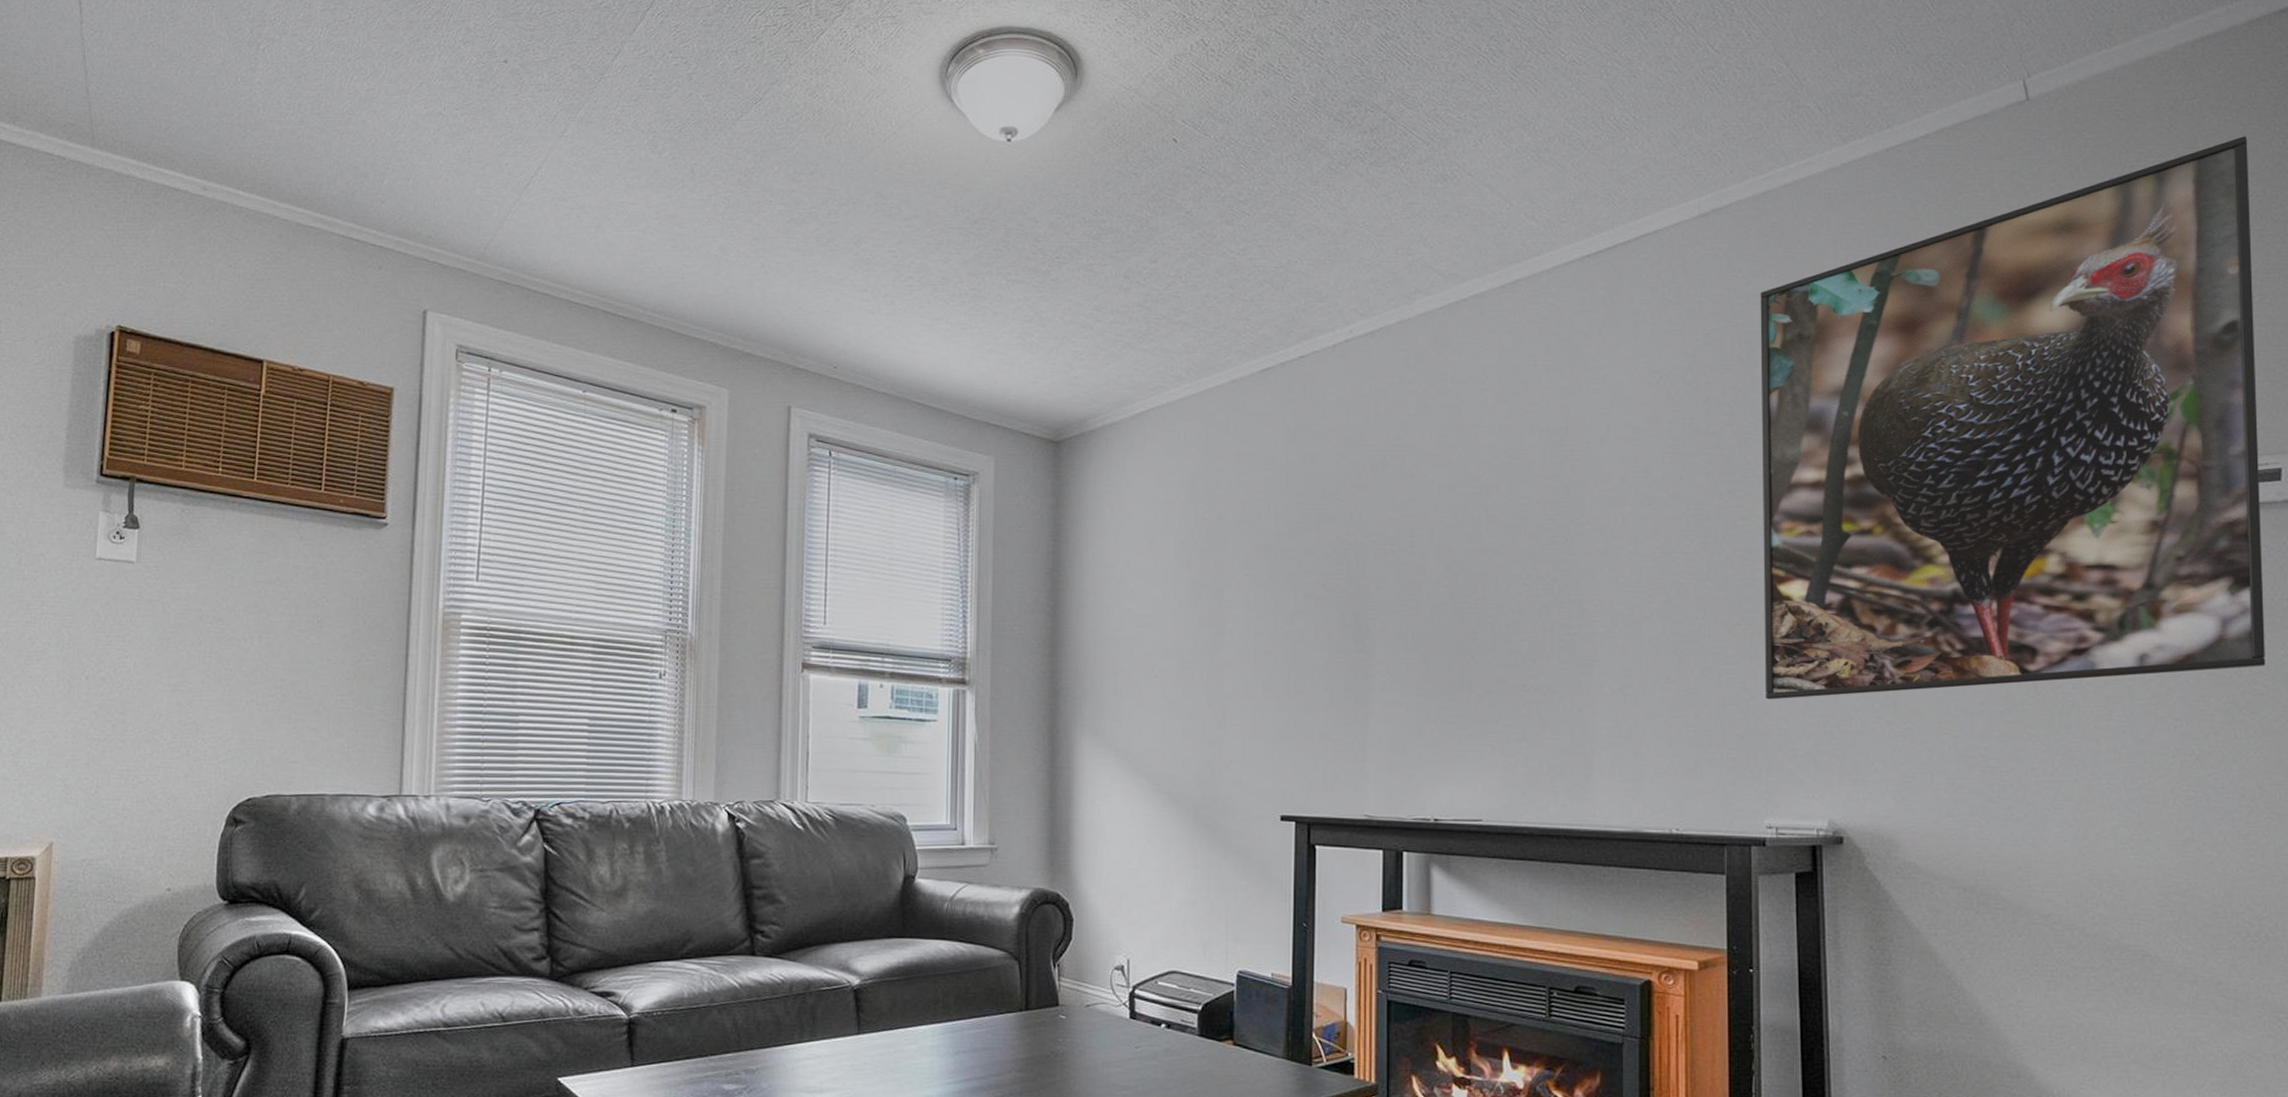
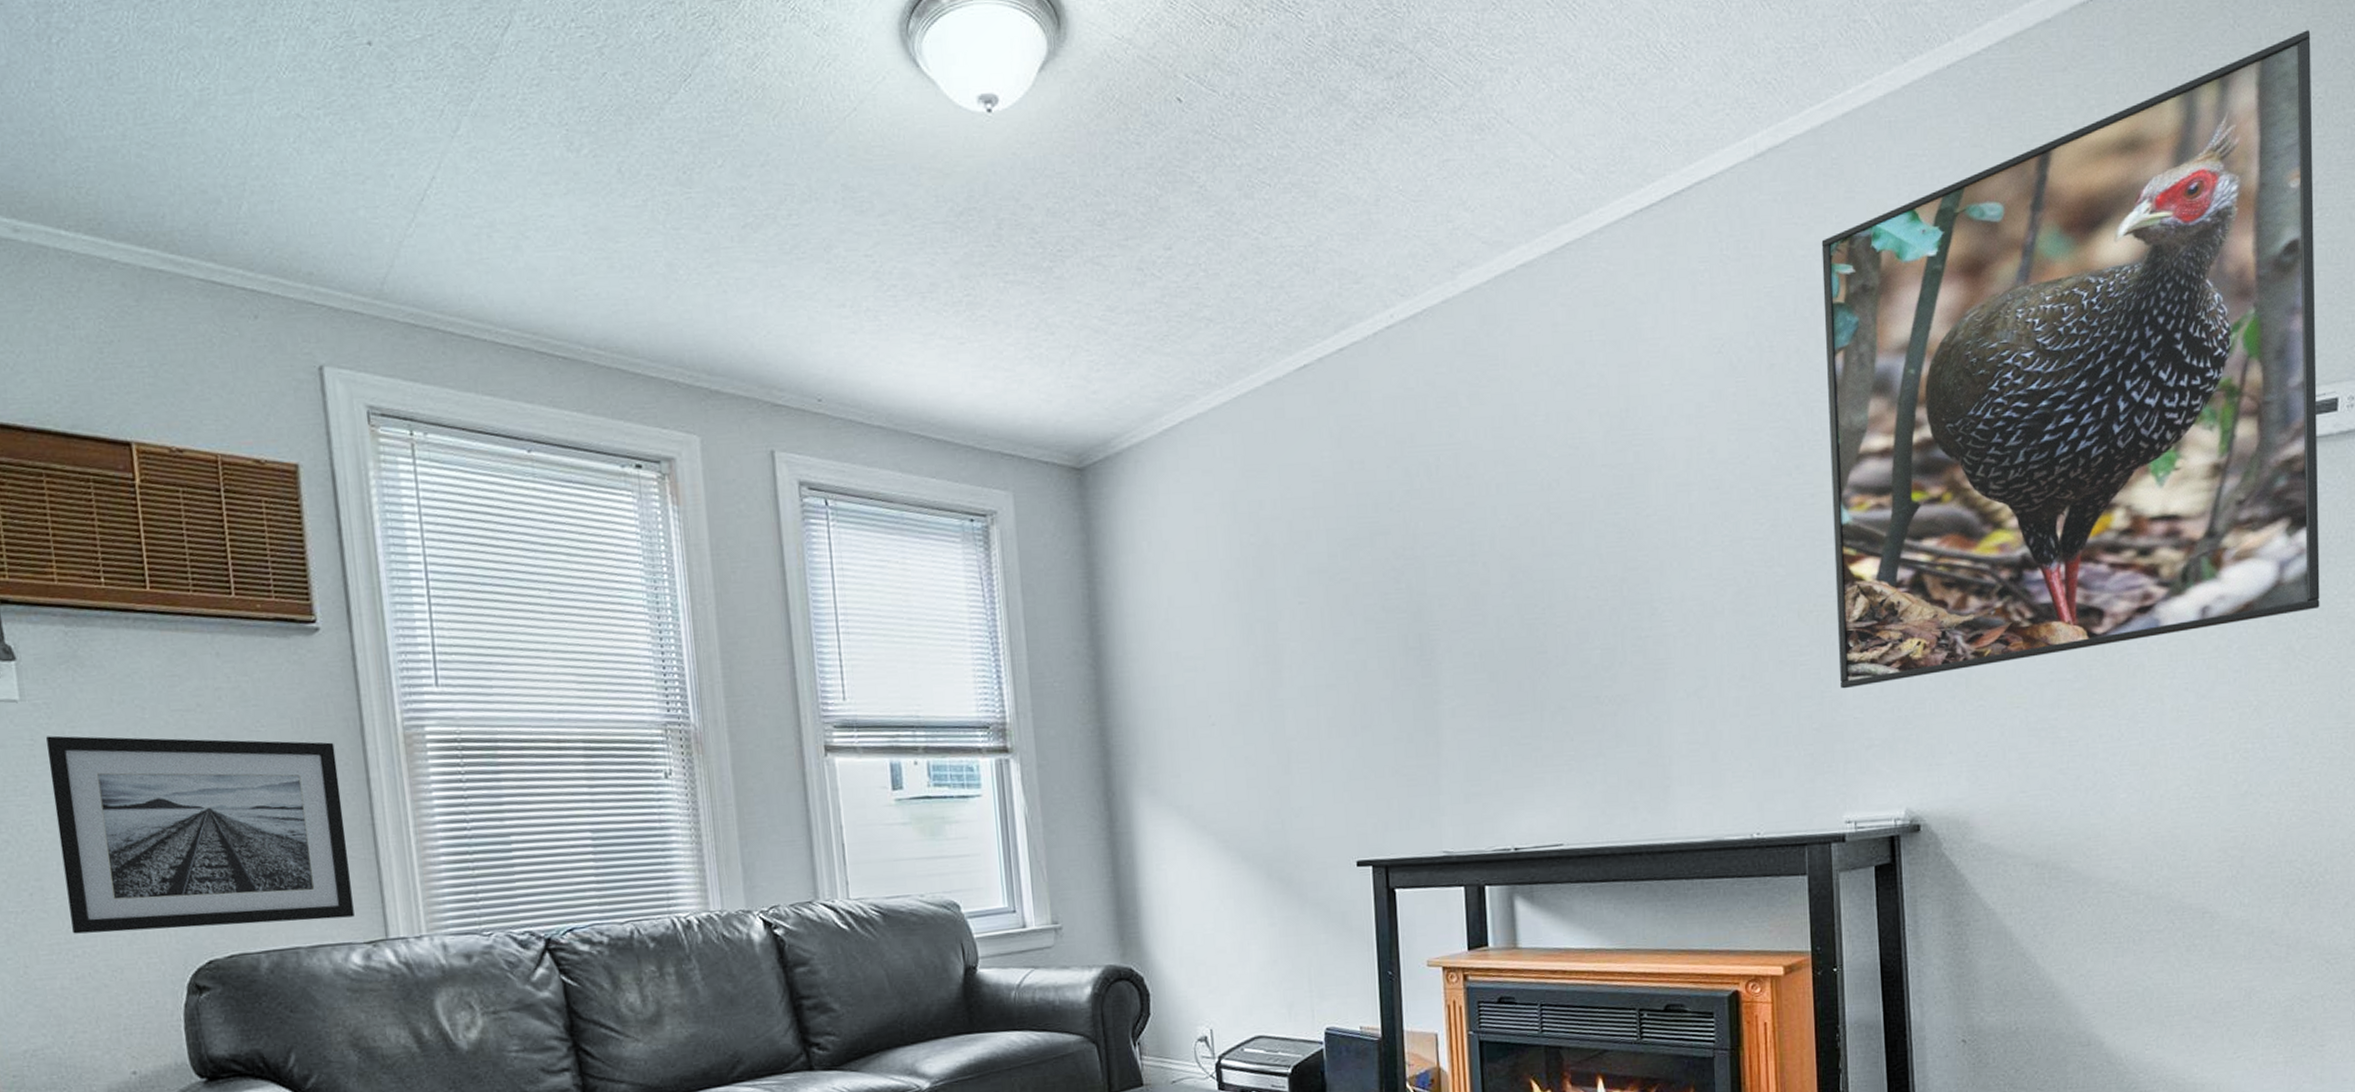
wall art: none [142,594,384,773] -> present [46,735,355,934]

